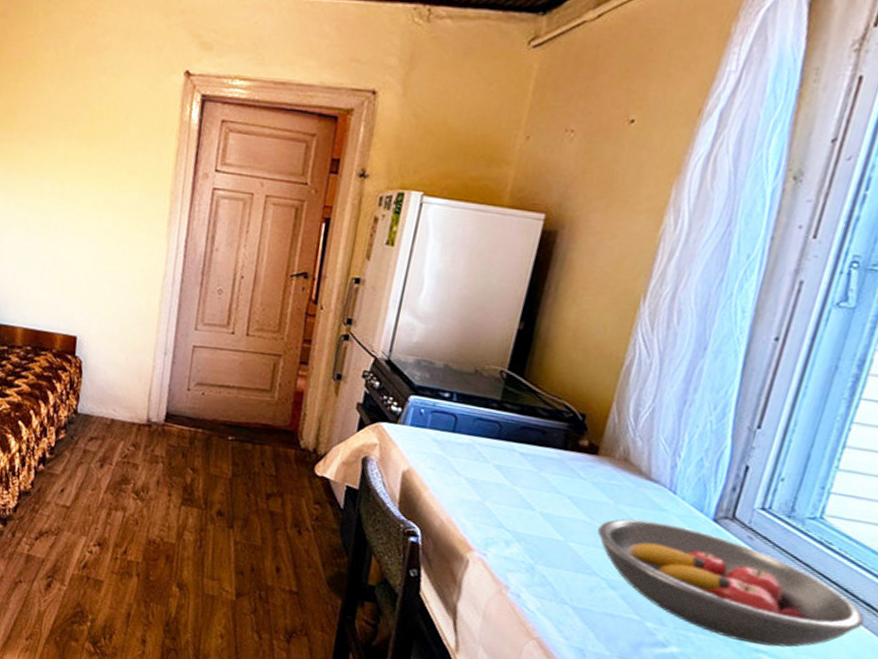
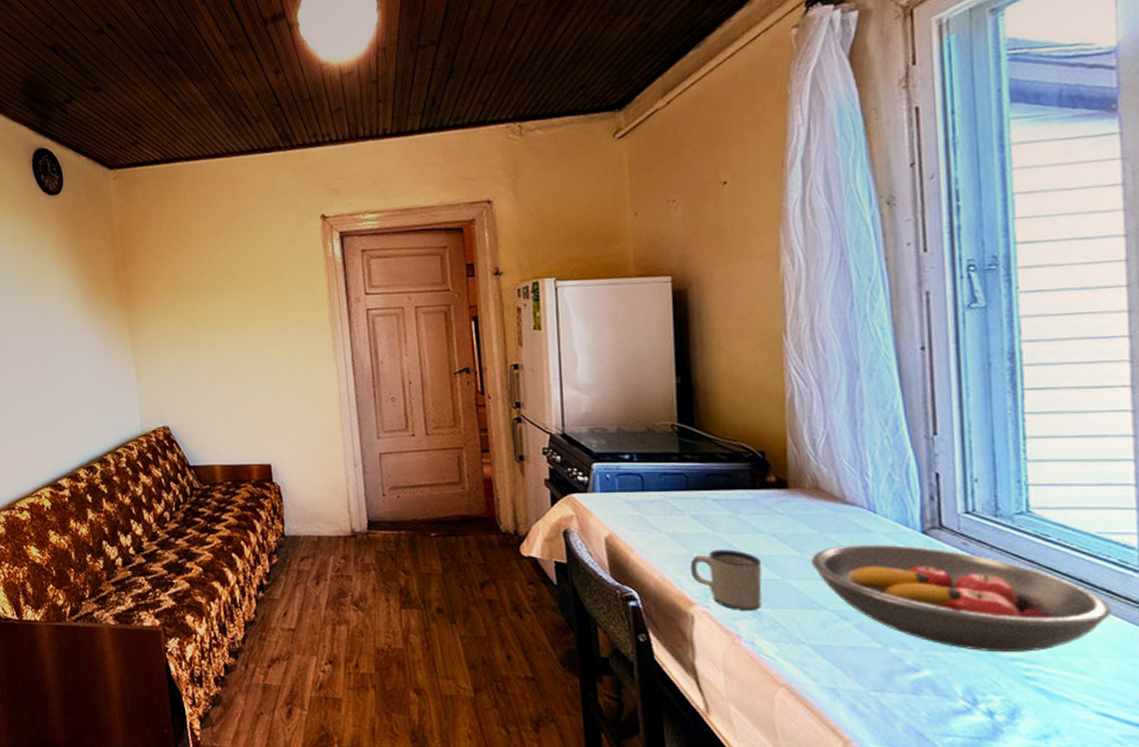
mug: none [477,501,550,566] -> present [690,549,762,610]

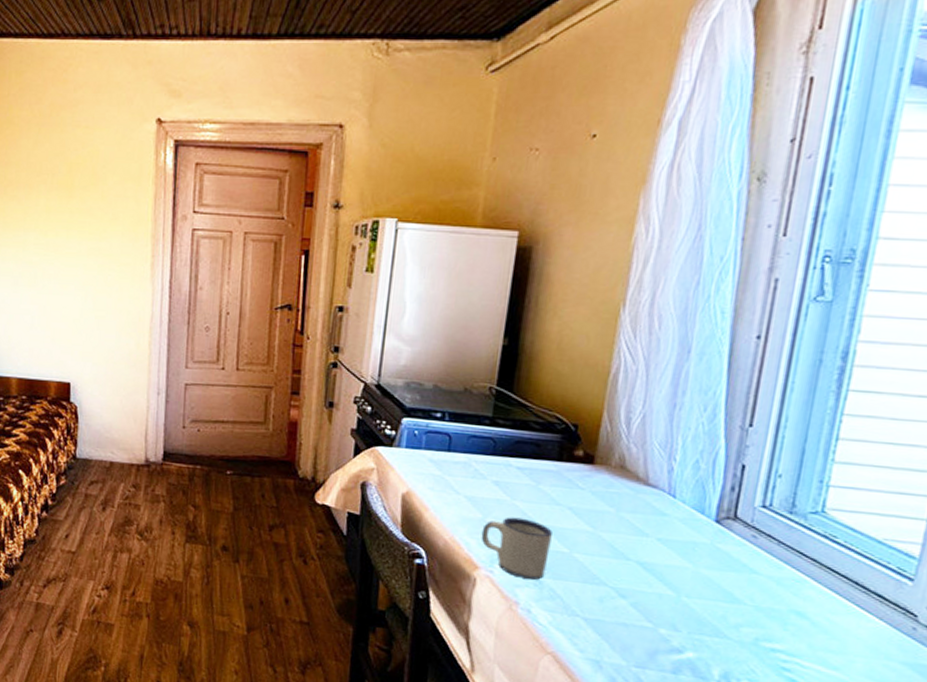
fruit bowl: present [811,544,1112,653] -> none [601,526,879,645]

